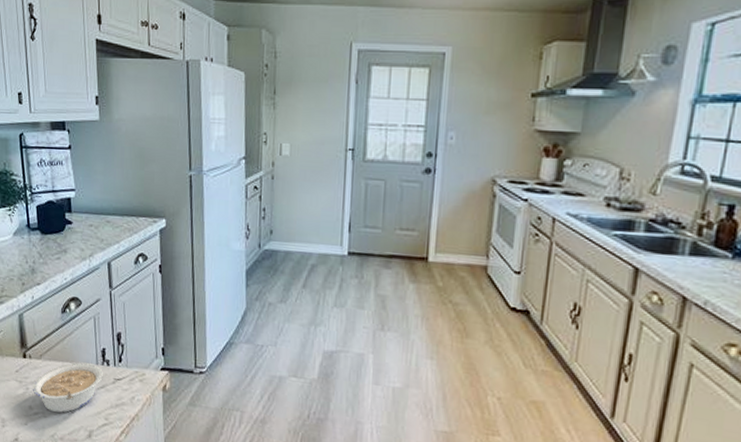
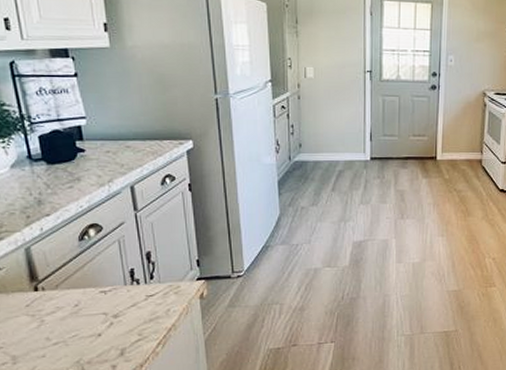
legume: present [32,362,103,413] -> none [48,285,133,339]

